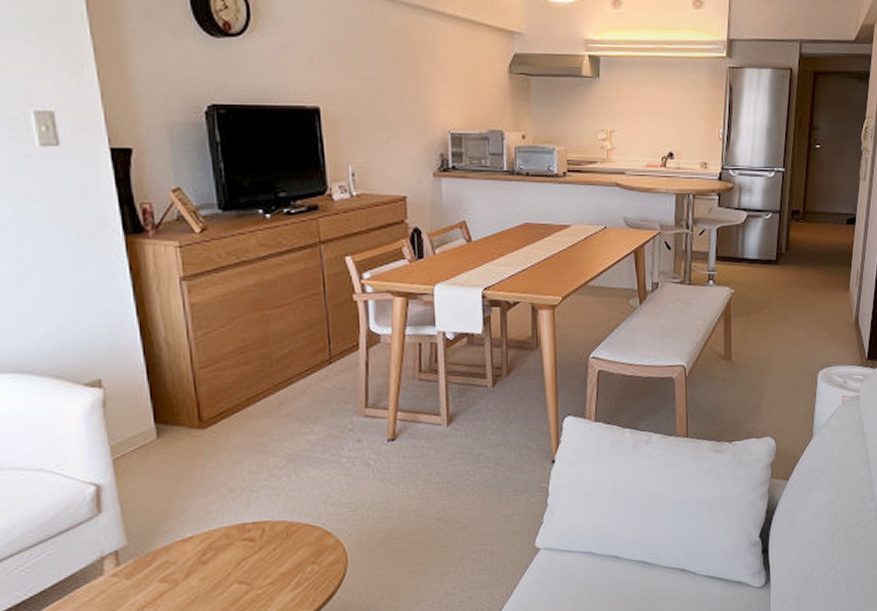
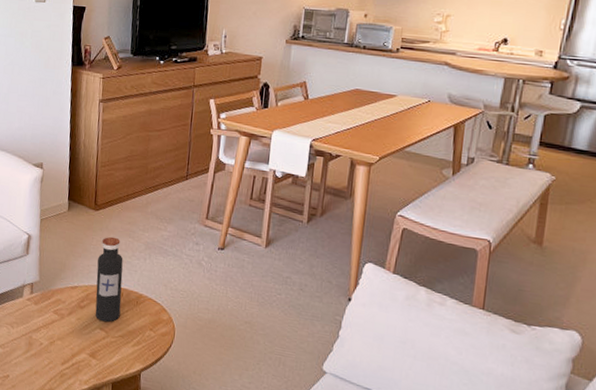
water bottle: none [218,458,265,573] -> present [95,236,123,323]

